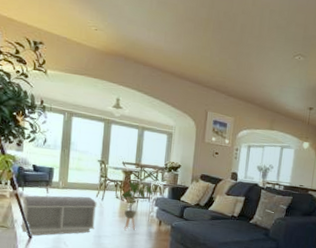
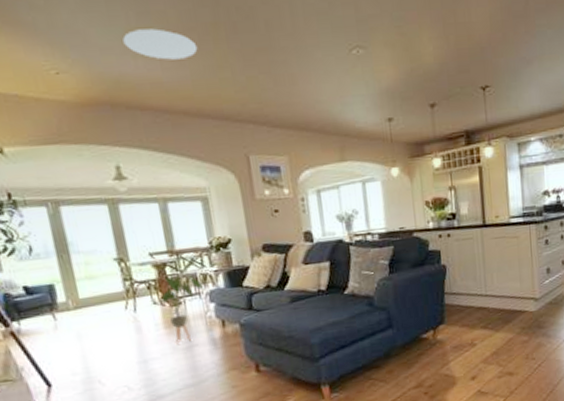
bench: present [21,195,97,236] -> none [21,311,135,384]
ceiling light: none [144,12,192,38] -> present [122,28,198,60]

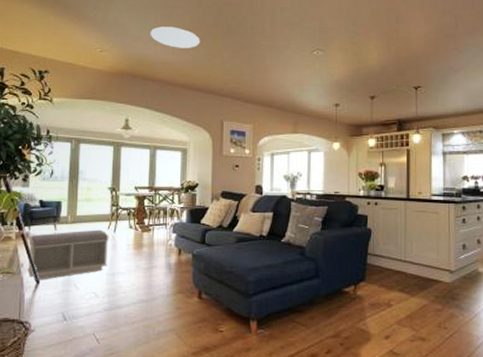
bench: none [21,311,135,384] -> present [27,229,109,280]
house plant: present [158,275,205,344] -> none [134,207,171,264]

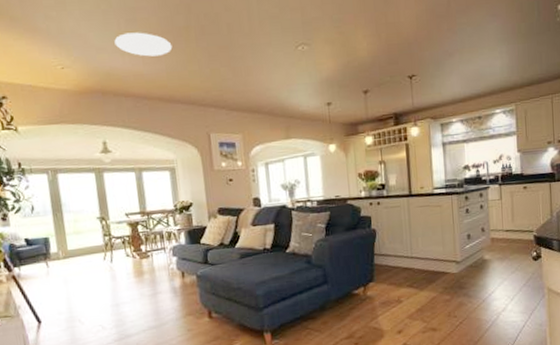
bench: present [27,229,109,280] -> none [21,261,110,321]

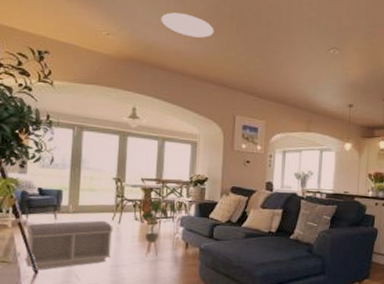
bench: none [21,261,110,321] -> present [25,220,113,270]
house plant: none [131,232,169,291] -> present [139,199,178,256]

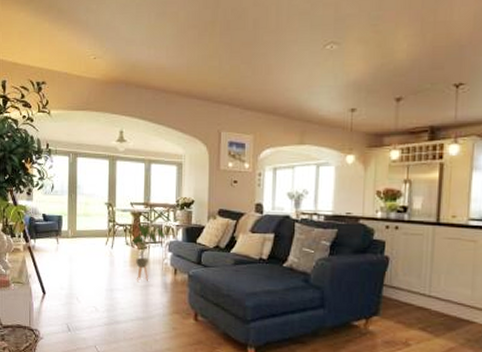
bench: present [25,220,113,270] -> none [34,245,107,292]
ceiling light: present [161,12,214,38] -> none [143,26,196,51]

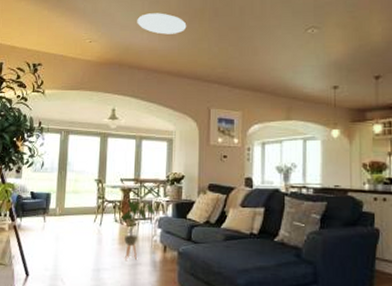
ceiling light: none [143,26,196,51] -> present [137,13,187,35]

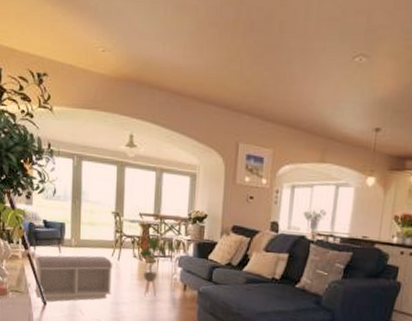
bench: none [18,222,95,273] -> present [34,255,113,302]
ceiling light: present [137,13,187,35] -> none [158,20,217,50]

